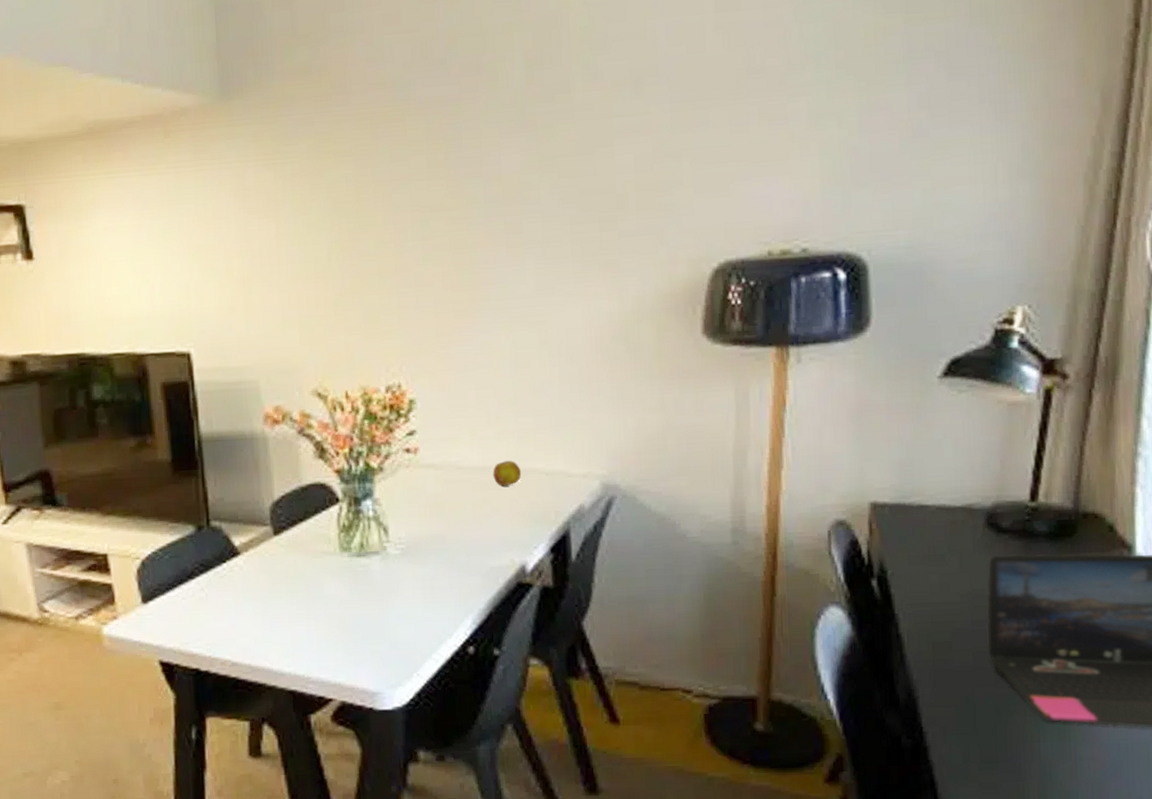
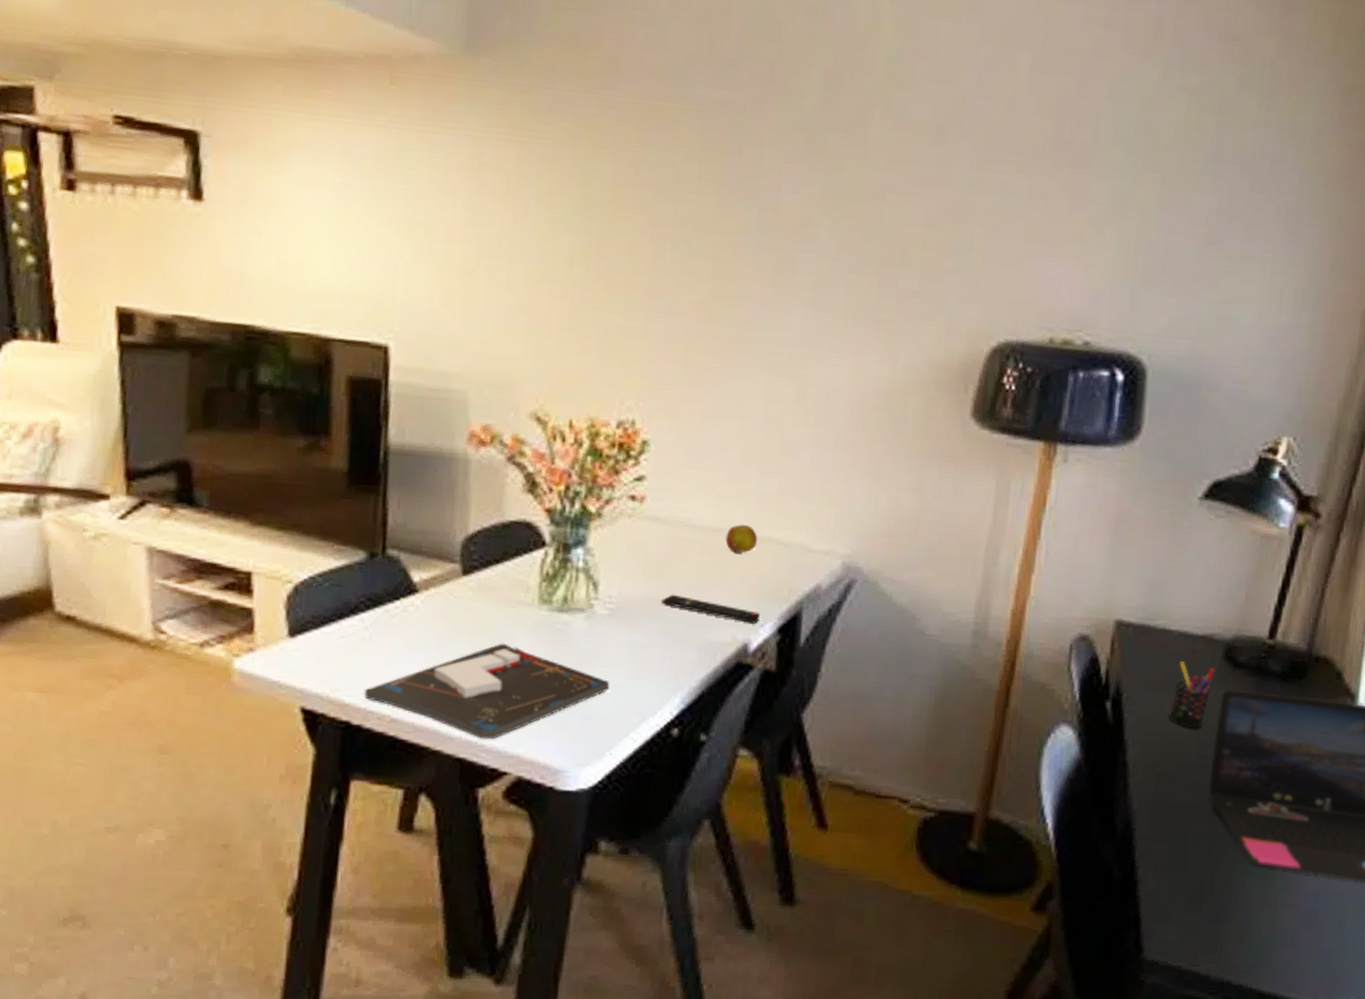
board game: none [208,589,410,673] -> present [365,643,610,740]
remote control: none [444,529,532,547] -> present [661,594,760,624]
pen holder: none [937,532,979,597] -> present [1169,660,1215,729]

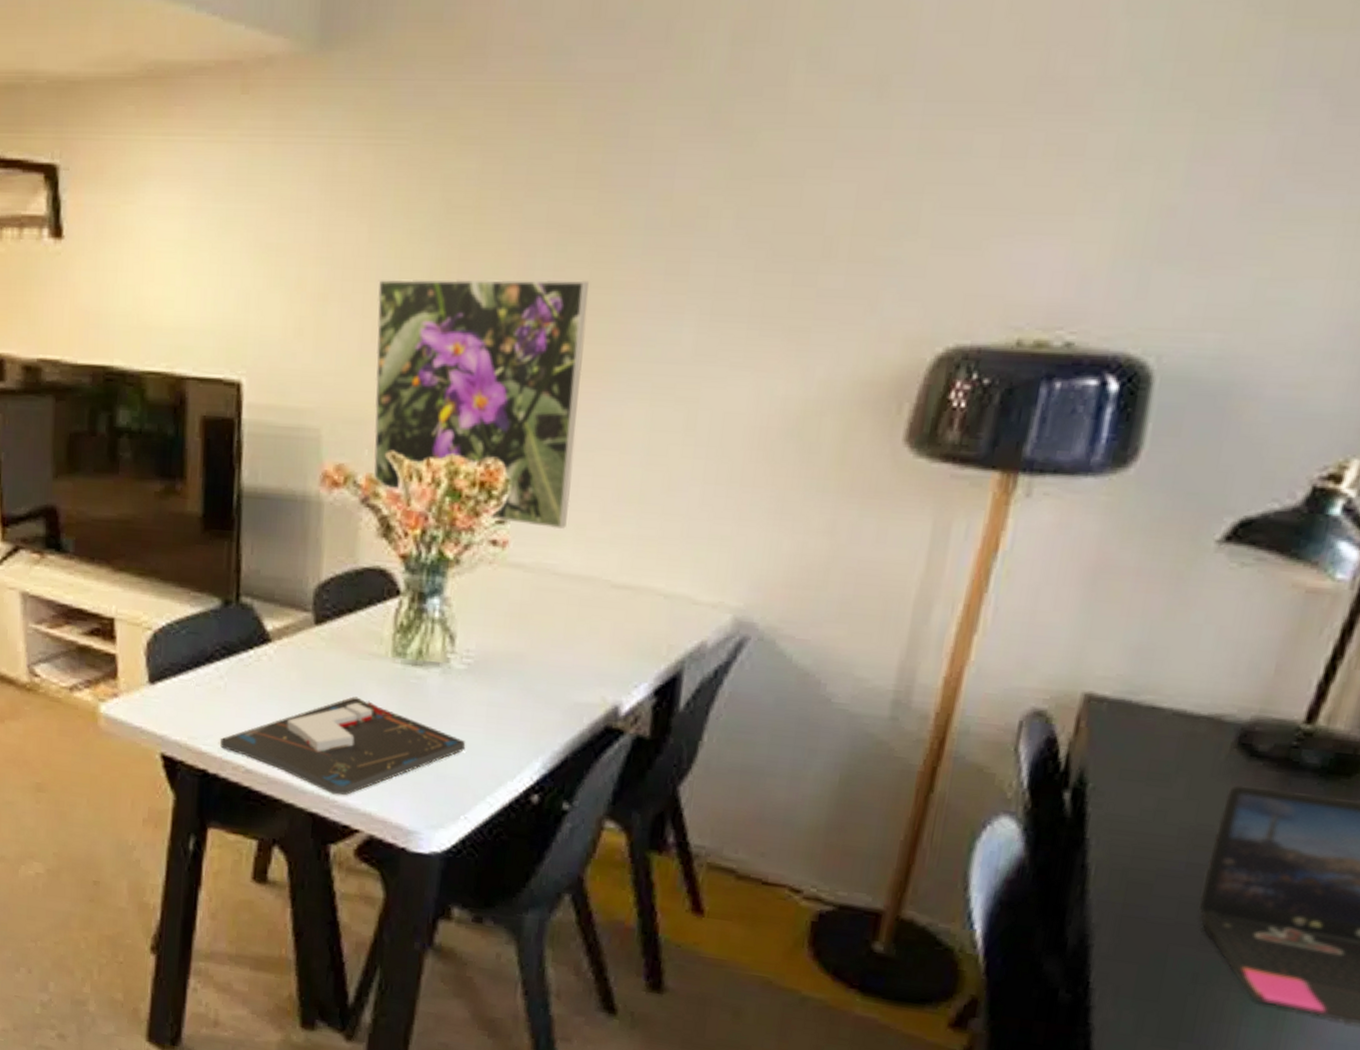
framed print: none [519,259,711,486] -> present [373,278,589,529]
remote control: present [661,594,760,624] -> none [523,649,634,684]
fruit: present [725,525,758,553] -> none [596,573,634,605]
pen holder: present [1169,660,1215,729] -> none [1150,745,1222,831]

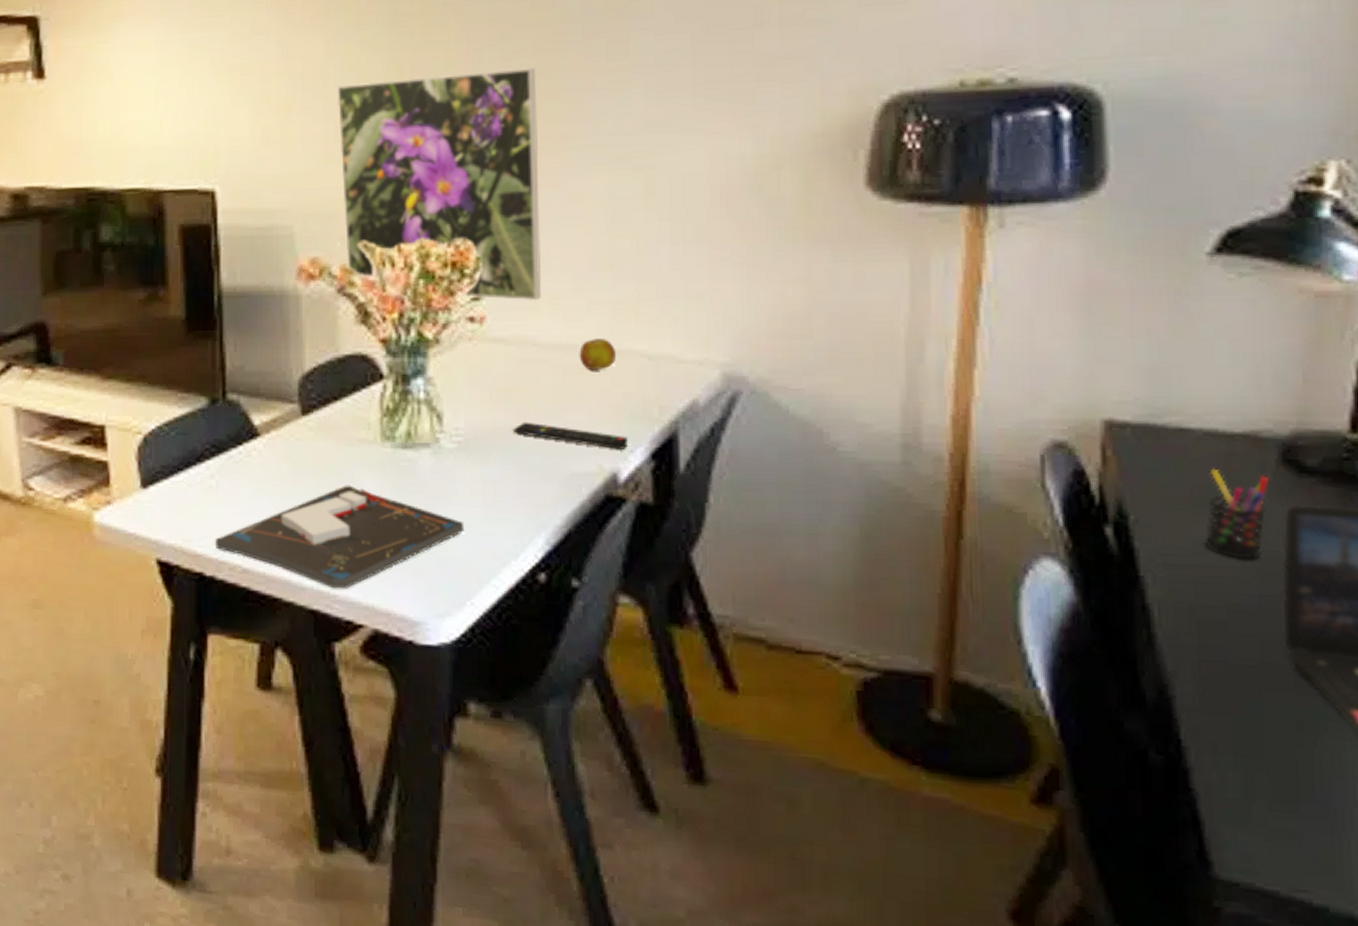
remote control: none [523,649,634,684] -> present [513,421,628,450]
fruit: none [596,573,634,605] -> present [579,339,617,371]
pen holder: none [1150,745,1222,831] -> present [1204,468,1270,560]

